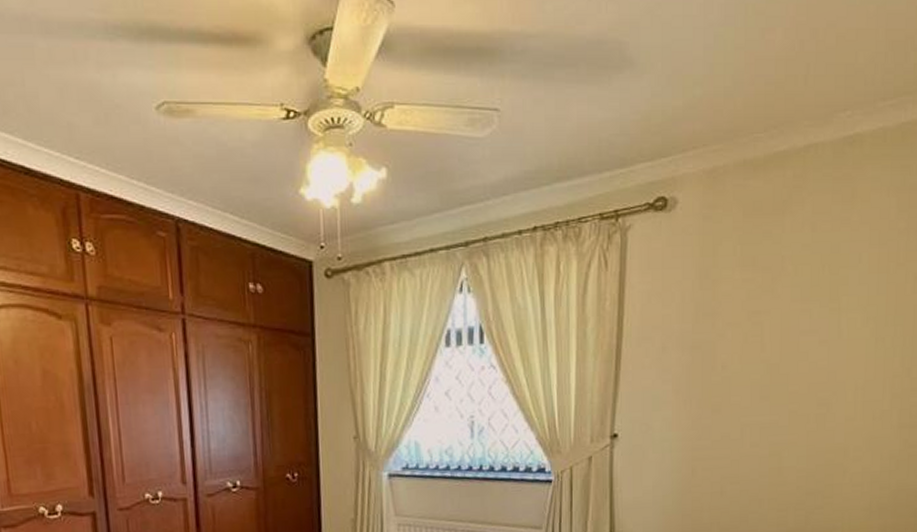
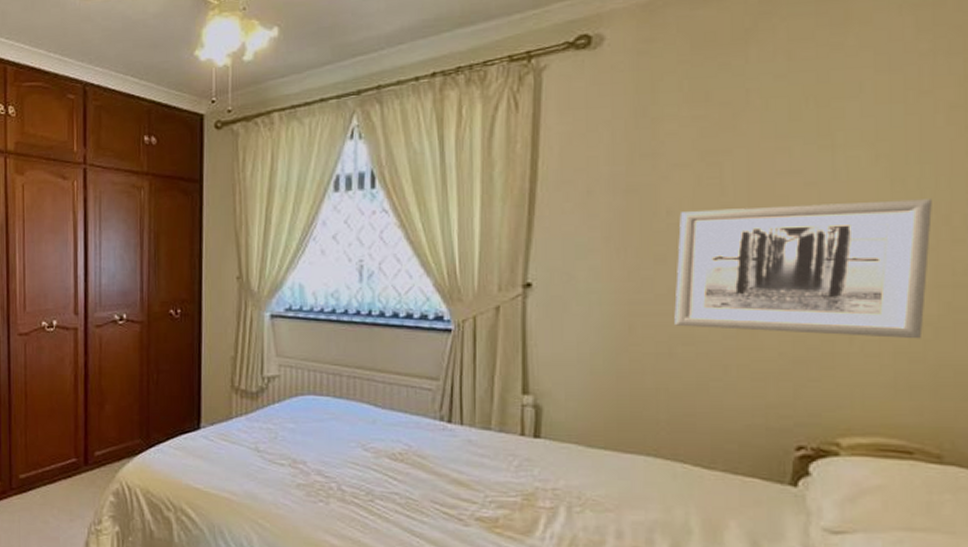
wall art: none [725,355,900,470] -> present [674,199,932,339]

